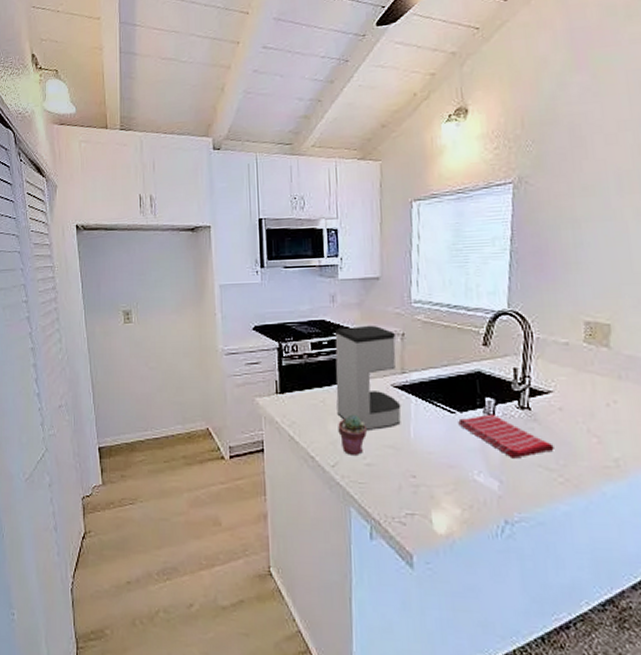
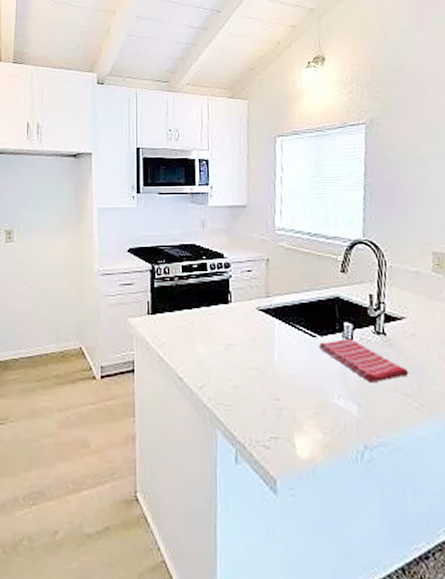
coffee maker: present [334,325,401,432] -> none [204,250,266,354]
potted succulent: present [338,414,367,455] -> none [206,336,233,377]

